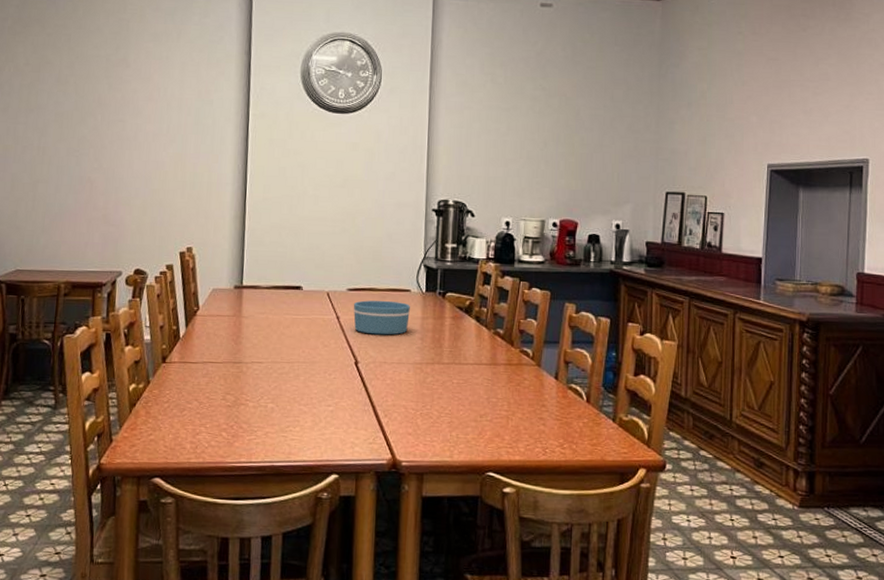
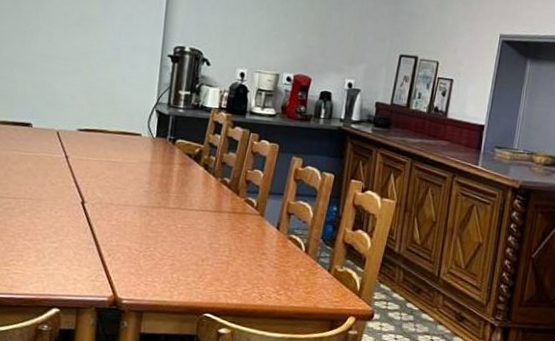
bowl: present [353,300,410,335] -> none [82,141,140,178]

